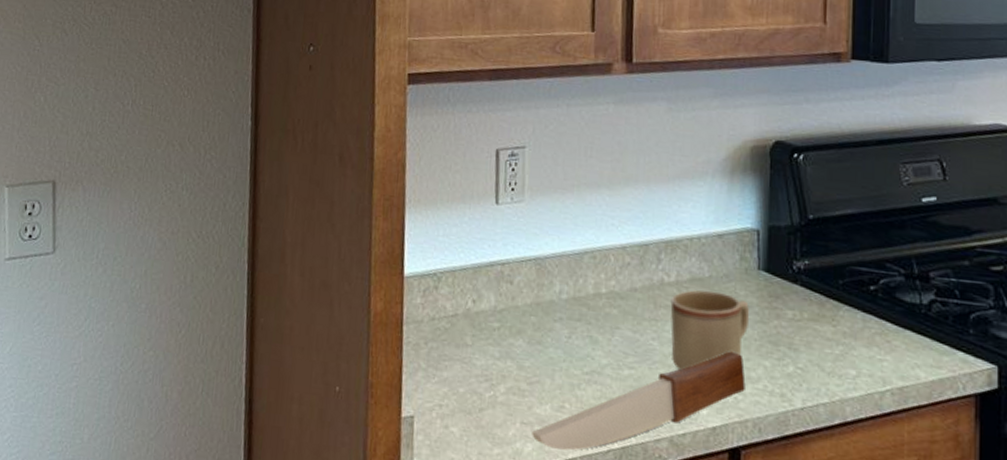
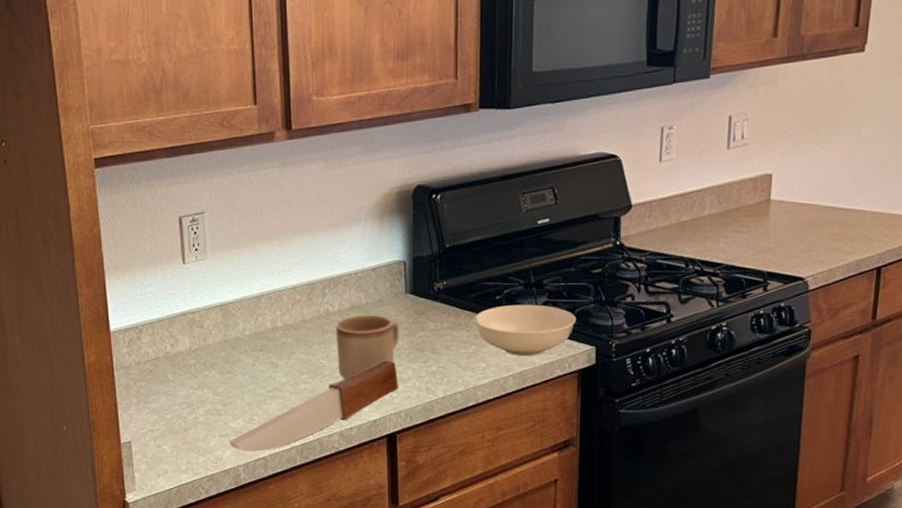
bowl: none [842,298,972,368] -> present [474,304,577,355]

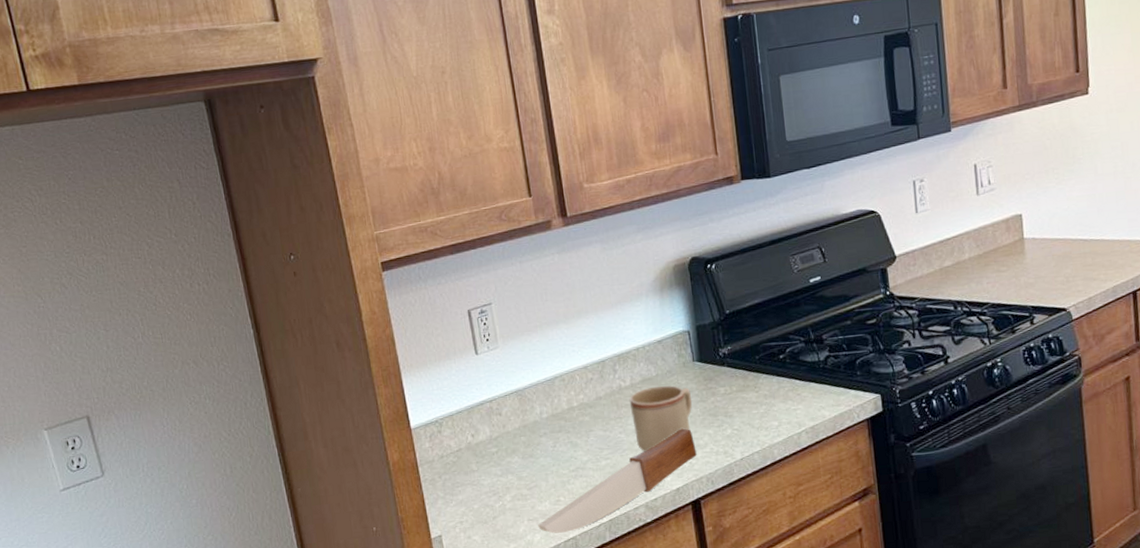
bowl: present [474,304,577,355] -> none [761,359,859,411]

